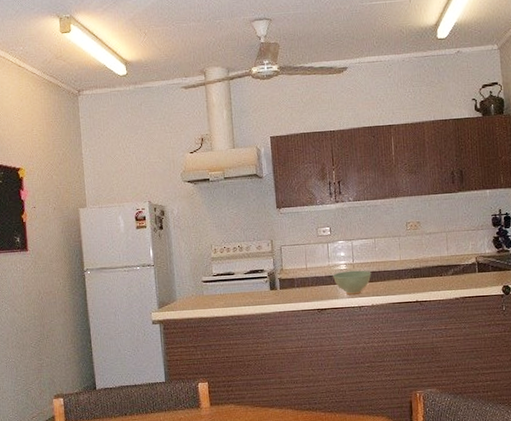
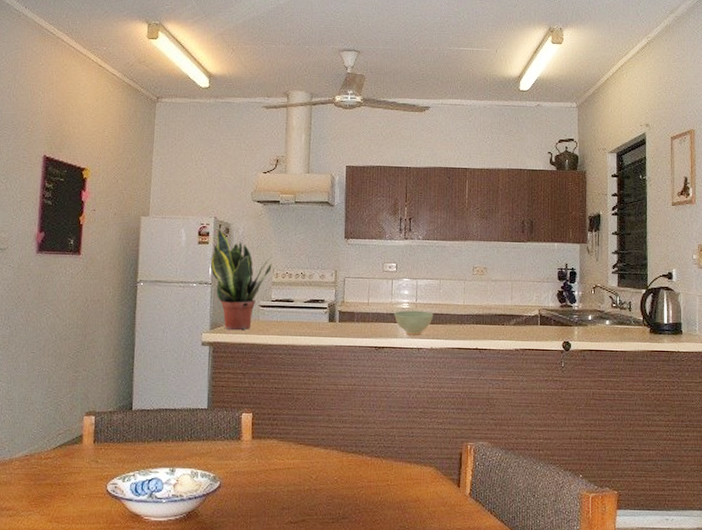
potted plant: none [150,211,210,307] -> present [210,228,272,330]

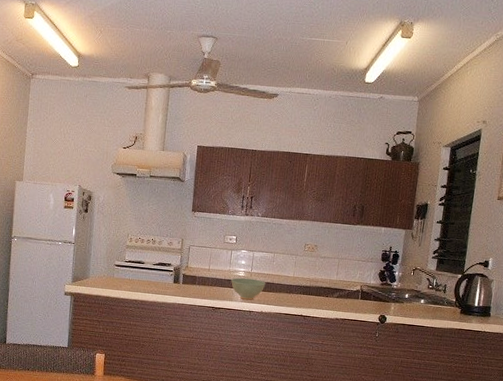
potted plant: present [210,228,272,330] -> none [73,195,128,285]

